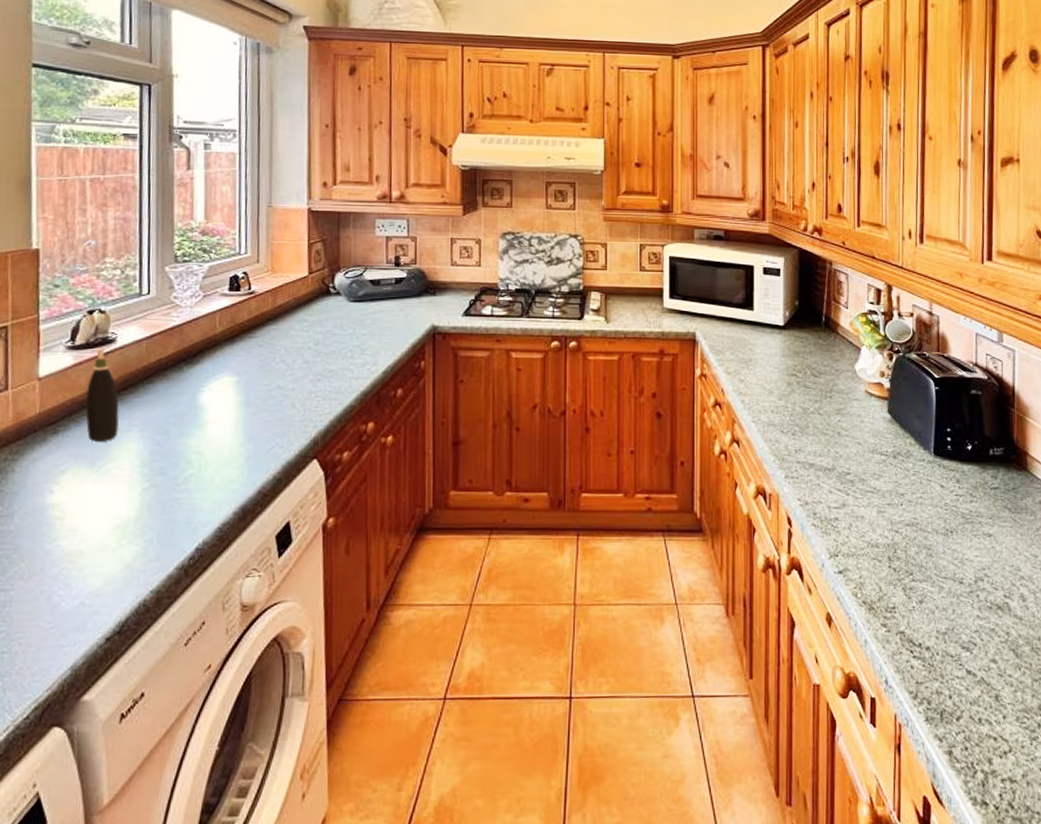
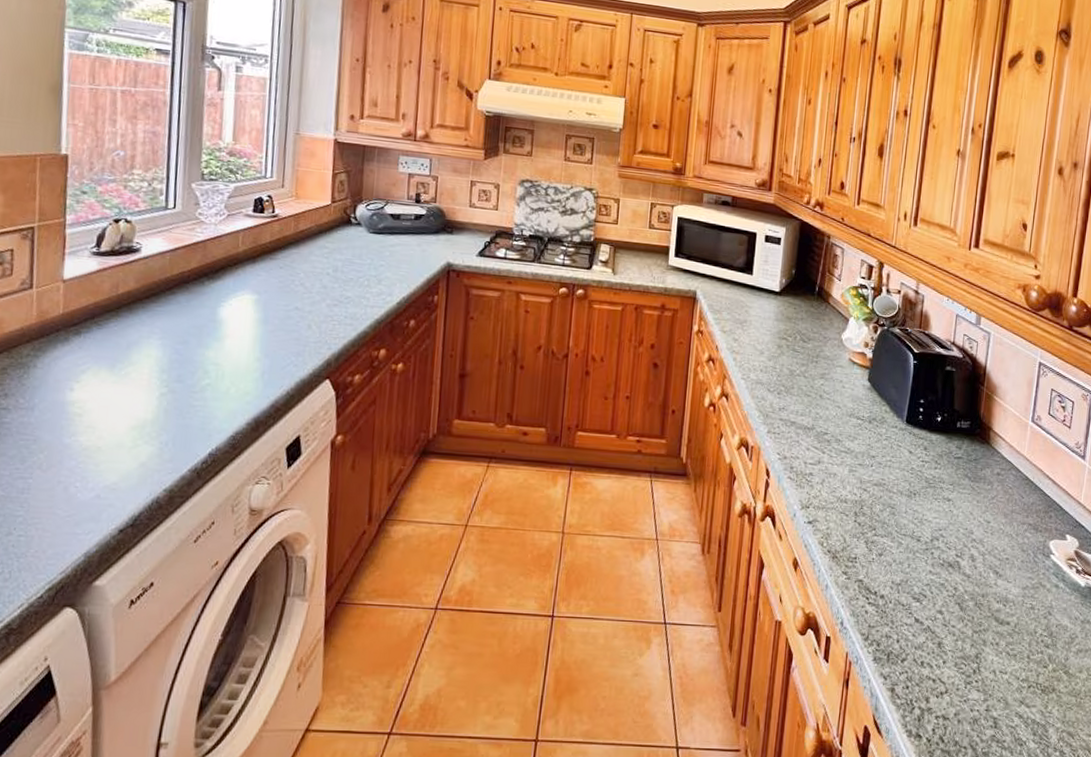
soap dispenser: present [85,349,119,442] -> none [108,256,141,346]

